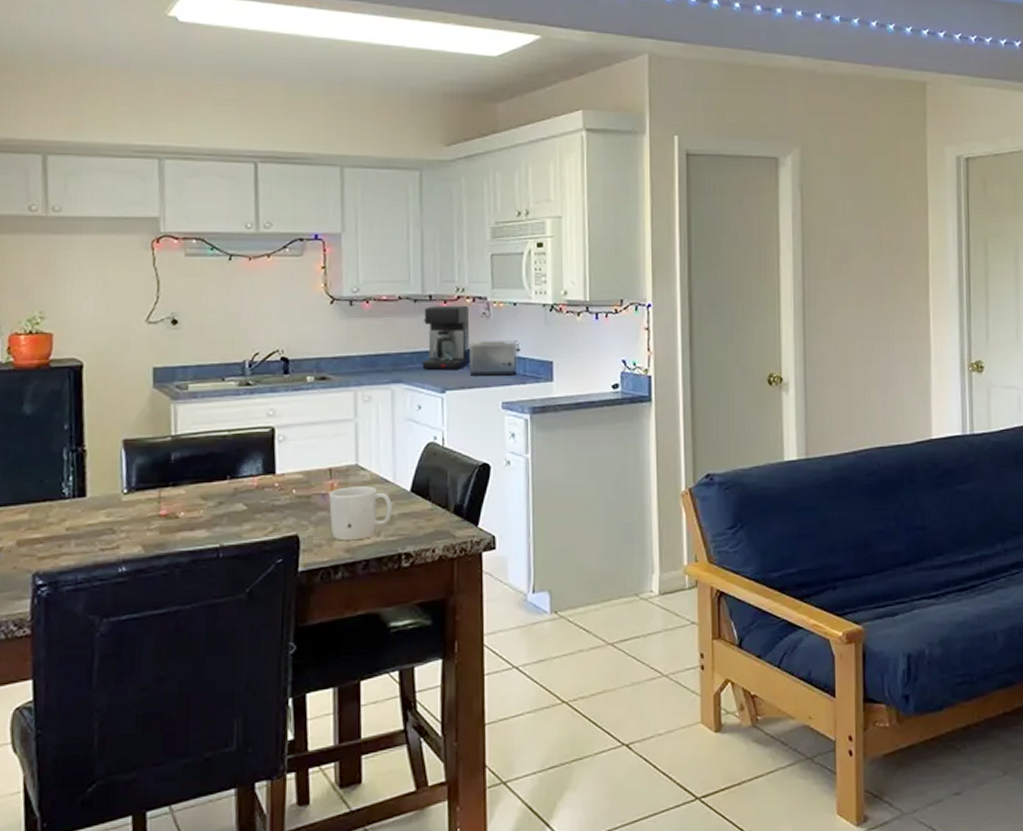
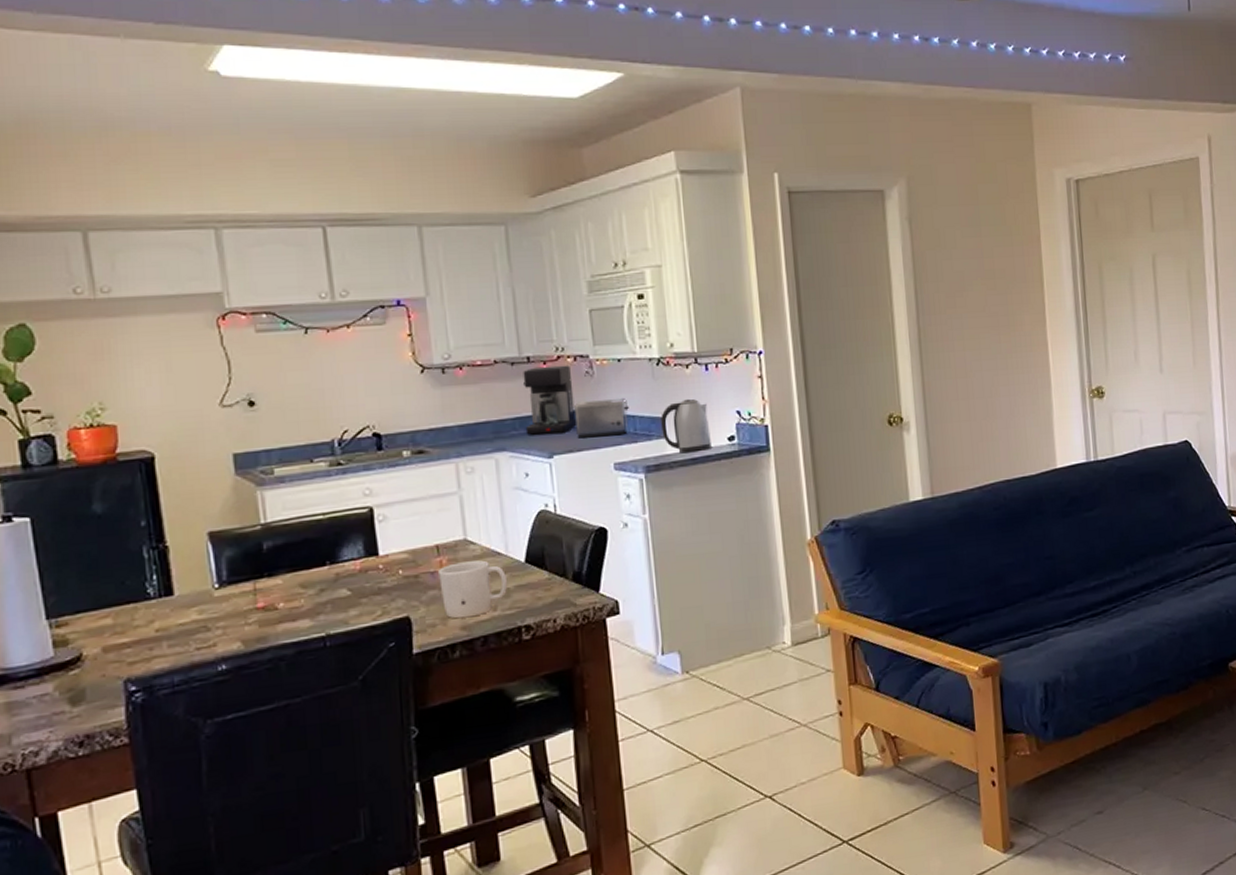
kettle: none [550,345,597,398] -> present [661,398,713,454]

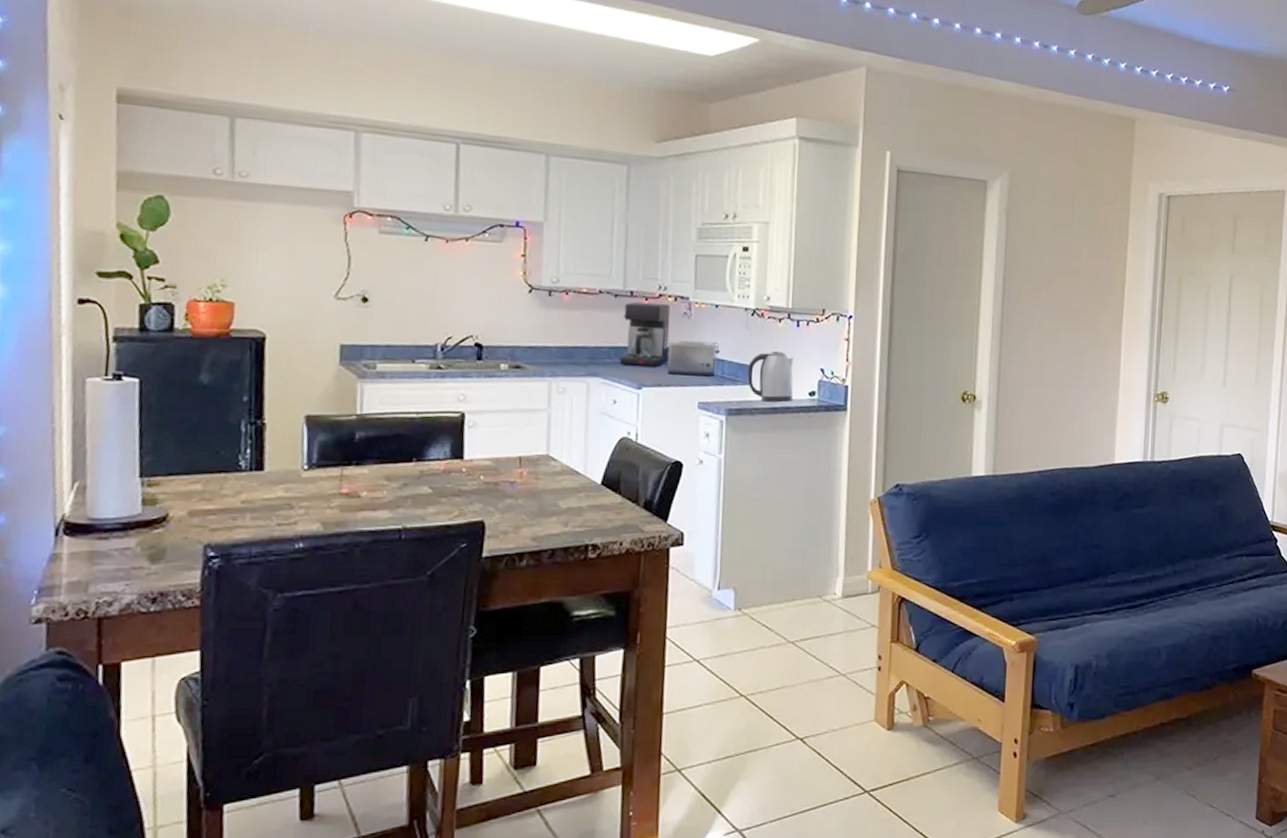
mug: present [438,560,508,619] -> none [517,476,582,530]

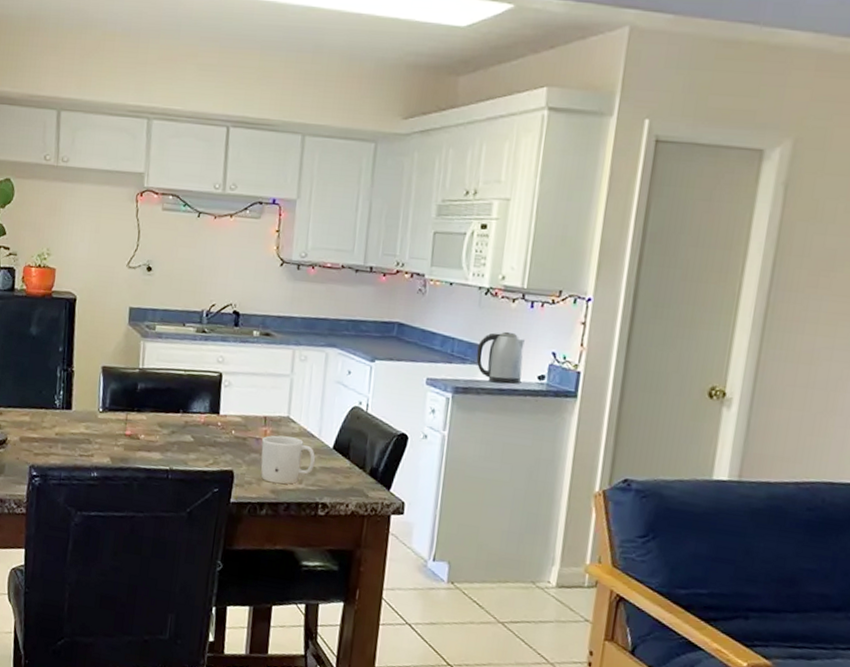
mug: none [517,476,582,530] -> present [260,435,316,485]
coffee maker: present [619,301,670,367] -> none [356,277,406,341]
toaster: present [667,340,720,377] -> none [399,316,451,354]

